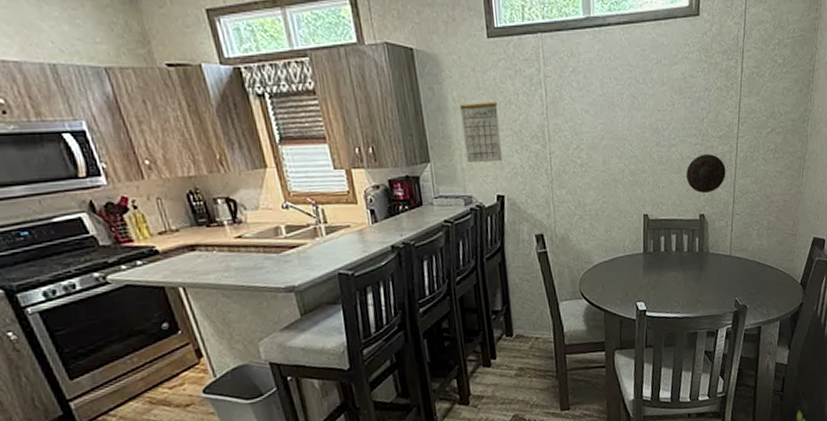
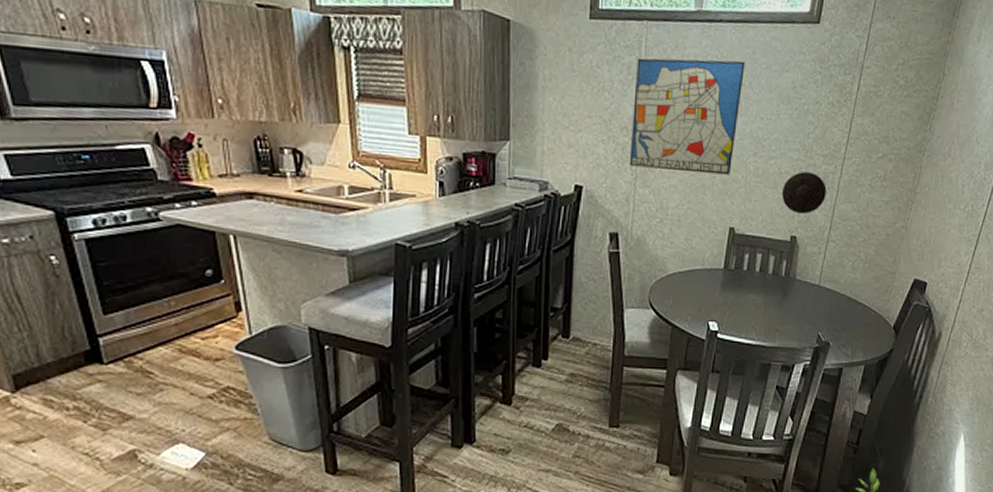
calendar: present [460,101,503,163] -> none [548,82,591,150]
wall art: none [537,59,638,171] -> present [629,58,745,175]

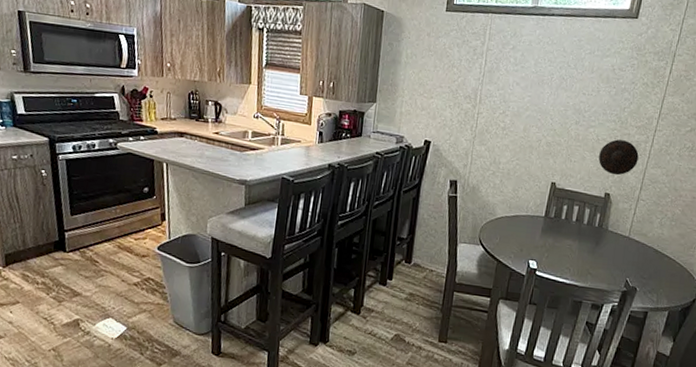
wall art: present [629,58,745,175] -> none [470,42,572,139]

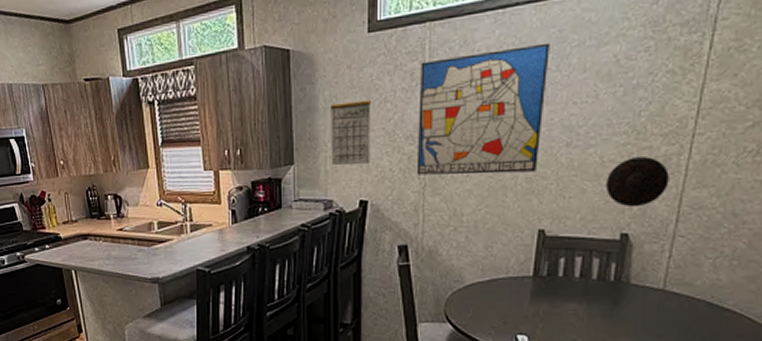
calendar: none [405,59,443,113] -> present [331,100,372,166]
wall art: none [470,42,572,139] -> present [416,42,550,175]

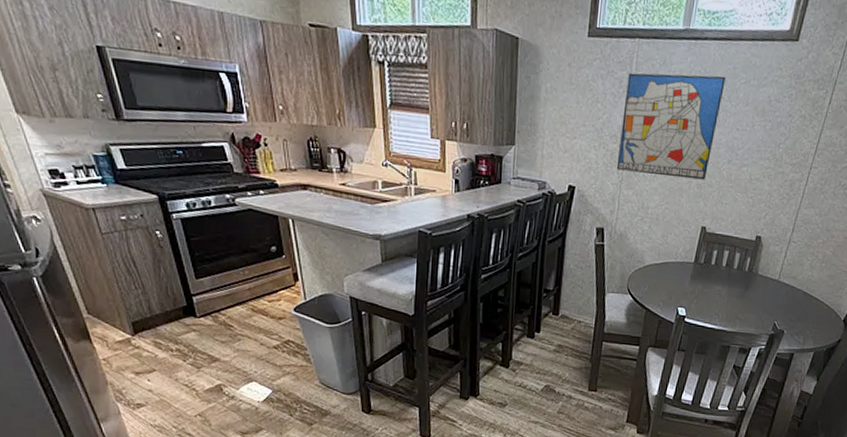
calendar: present [331,100,372,166] -> none [547,94,586,155]
decorative plate: present [606,157,669,208] -> none [751,178,793,217]

